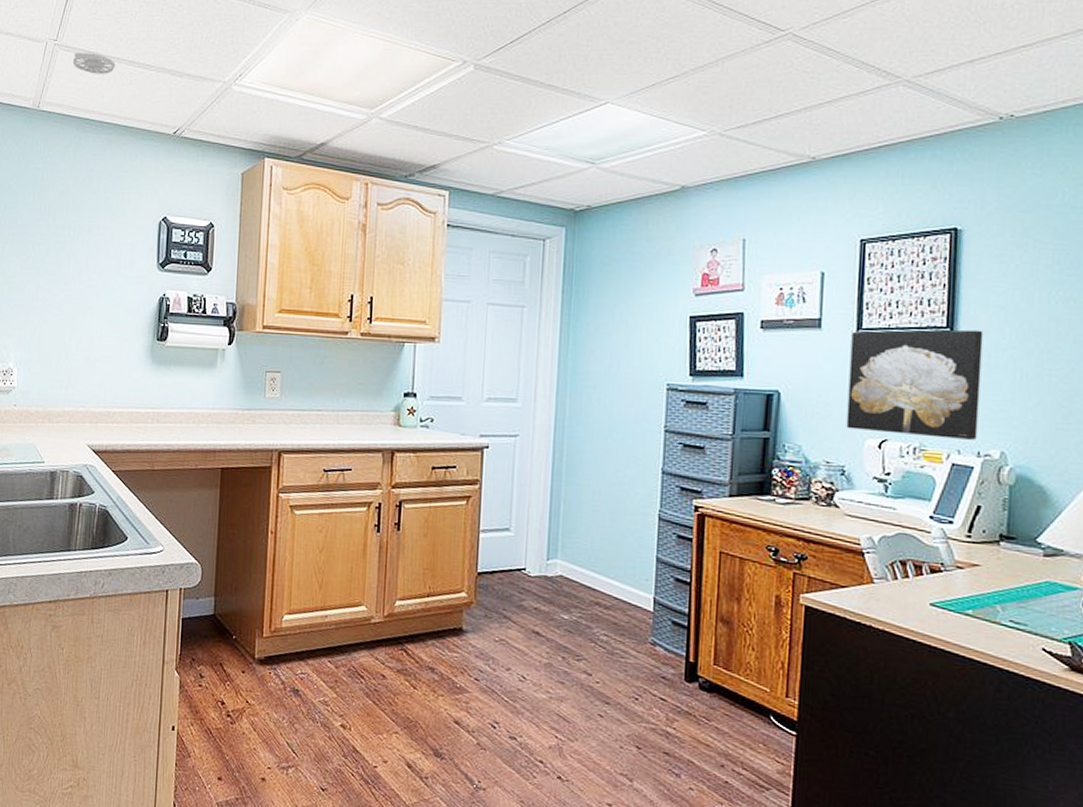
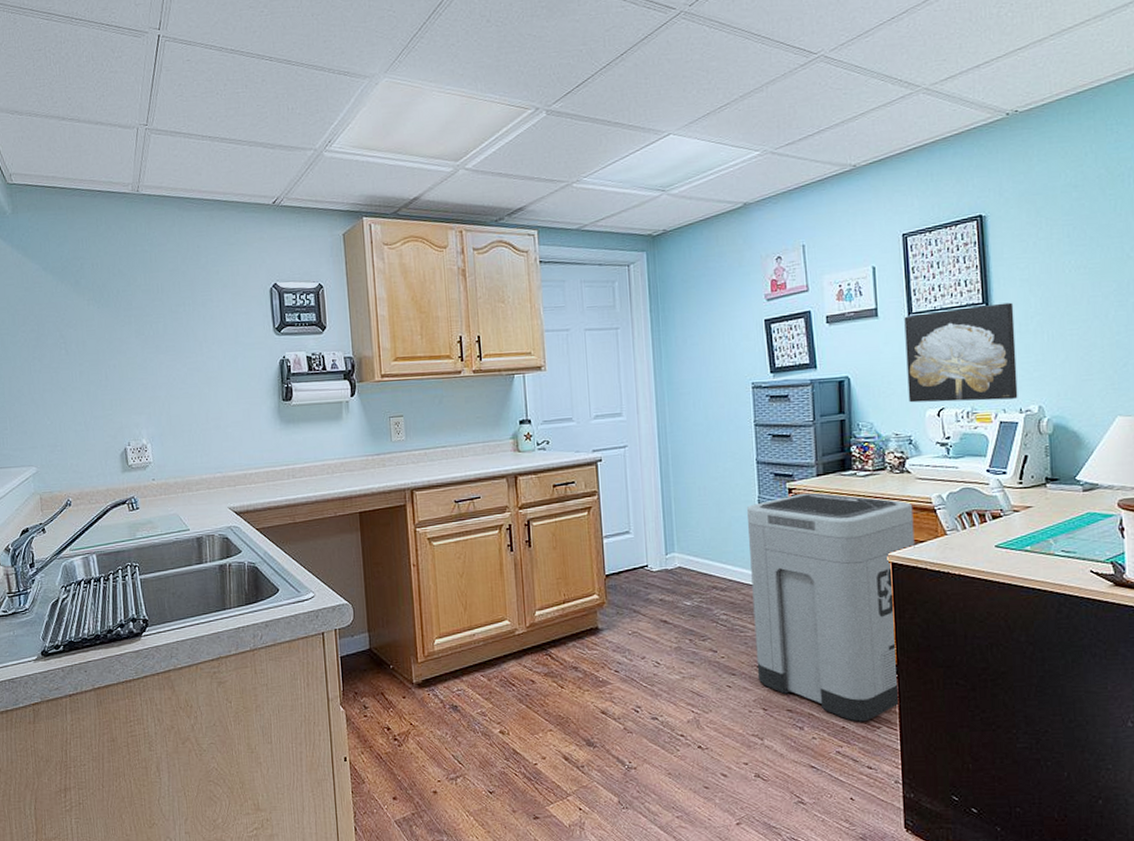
smoke detector: present [72,53,115,74] -> none [165,134,208,154]
trash can: none [634,513,837,780] -> present [746,492,915,722]

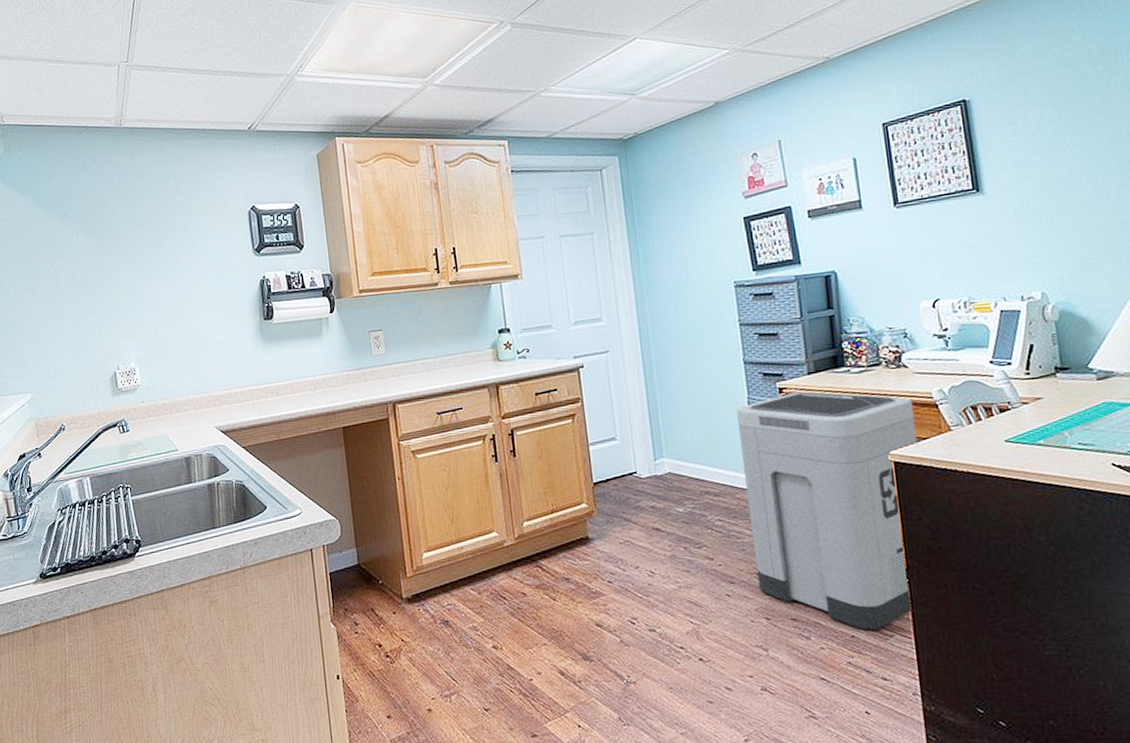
wall art: present [904,302,1018,403] -> none [890,187,1019,295]

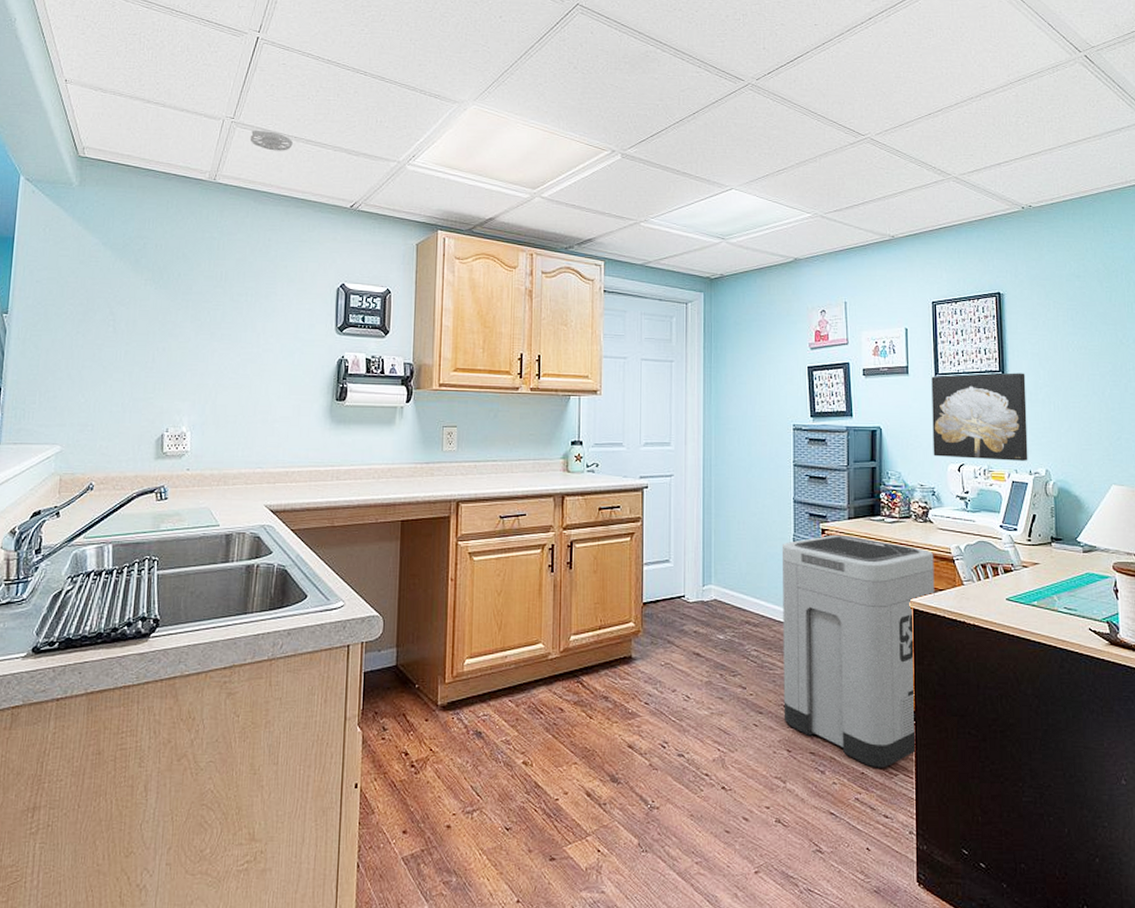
smoke detector: none [145,67,185,87] -> present [249,131,293,151]
wall art: none [890,187,1019,295] -> present [931,372,1028,461]

